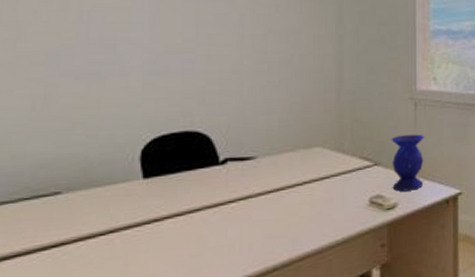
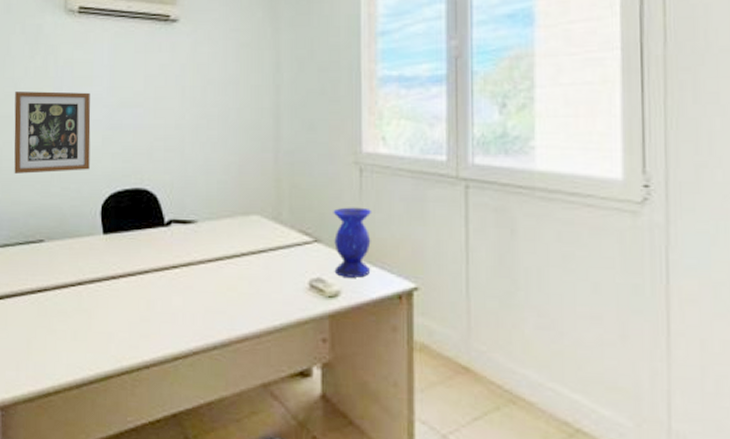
wall art: none [16,36,128,124] -> present [14,91,91,174]

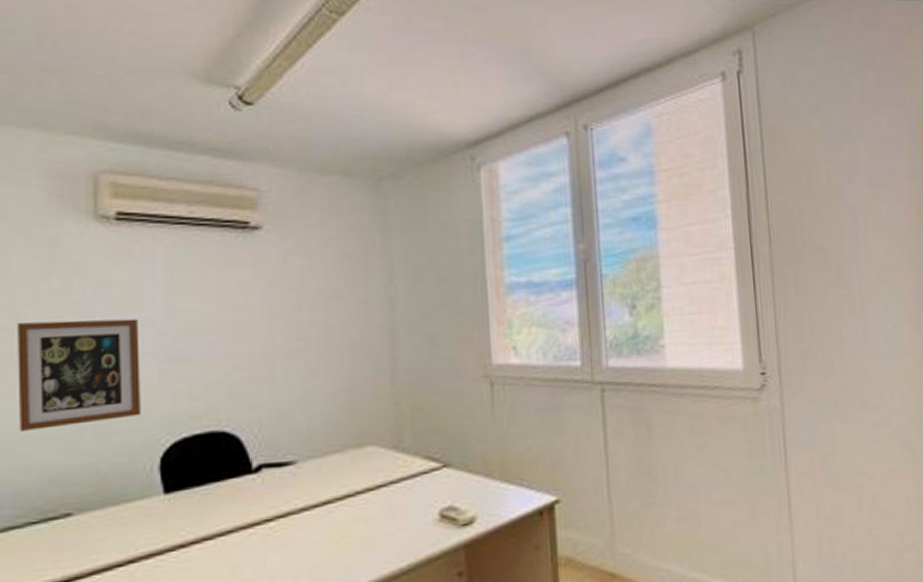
vase: present [333,207,372,278] -> none [463,423,509,501]

